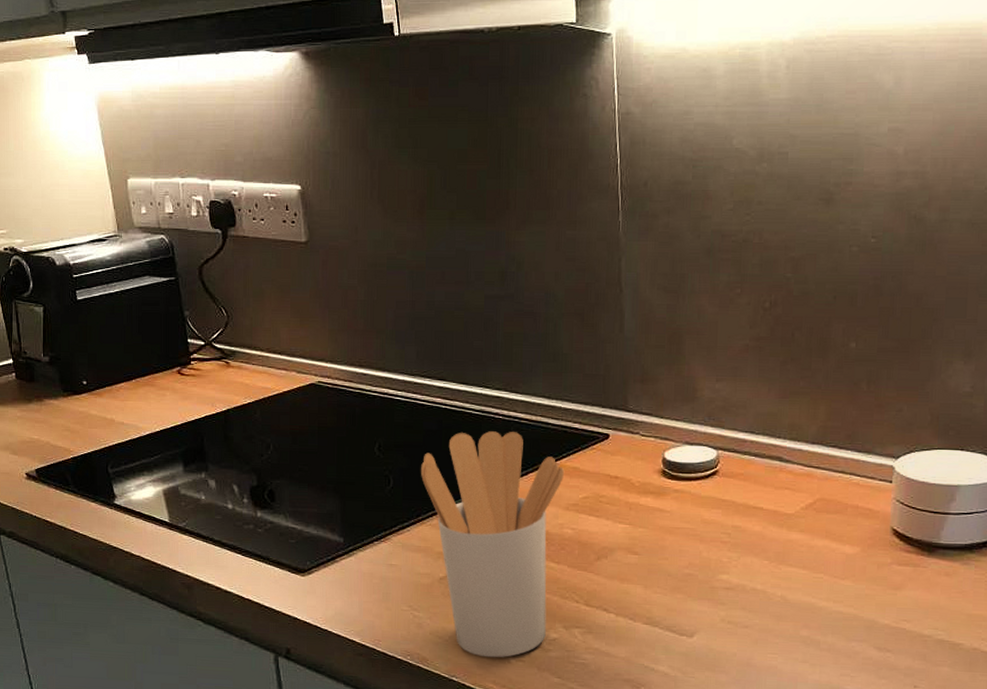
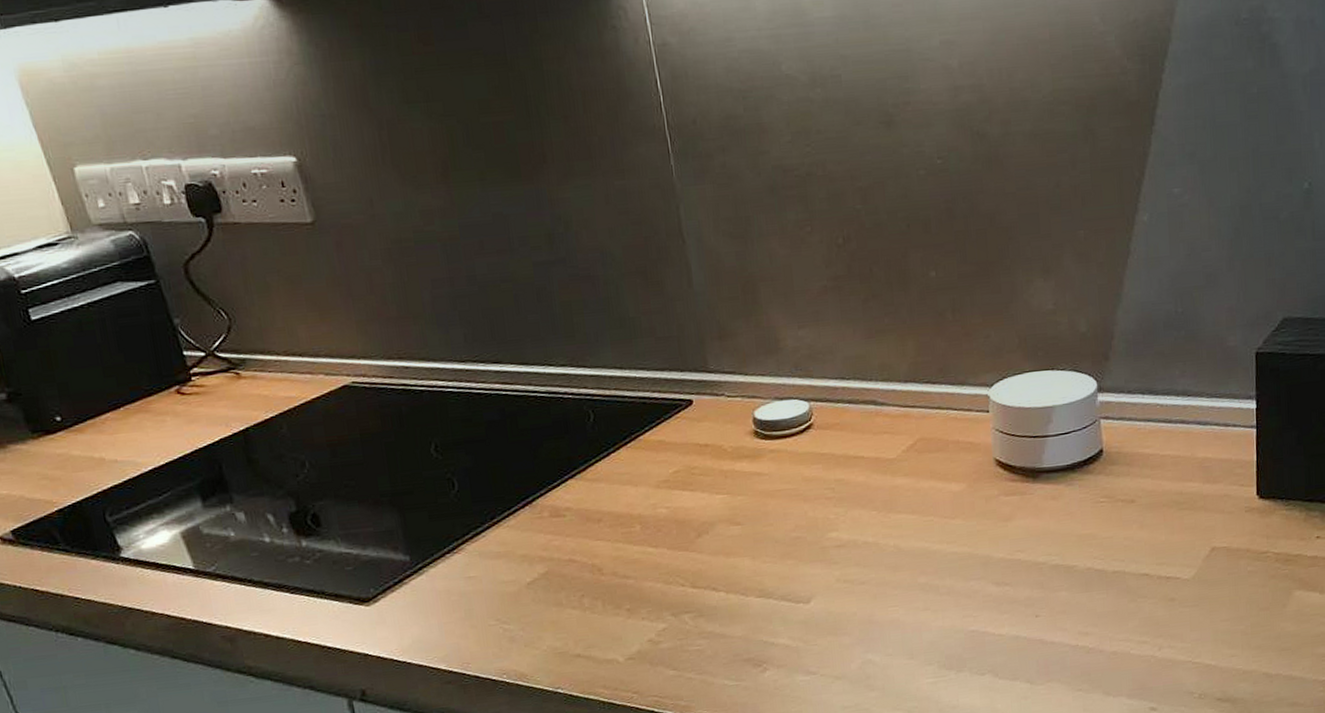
utensil holder: present [421,431,565,658] -> none [487,410,654,662]

